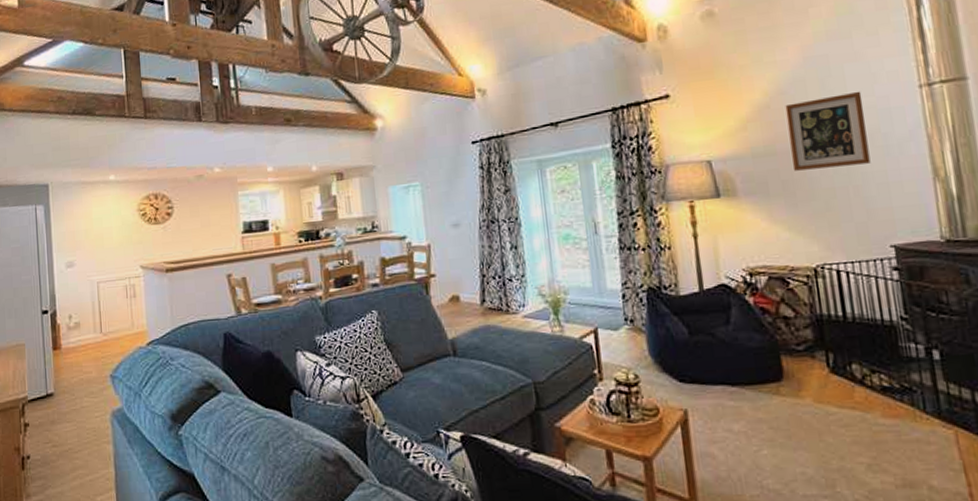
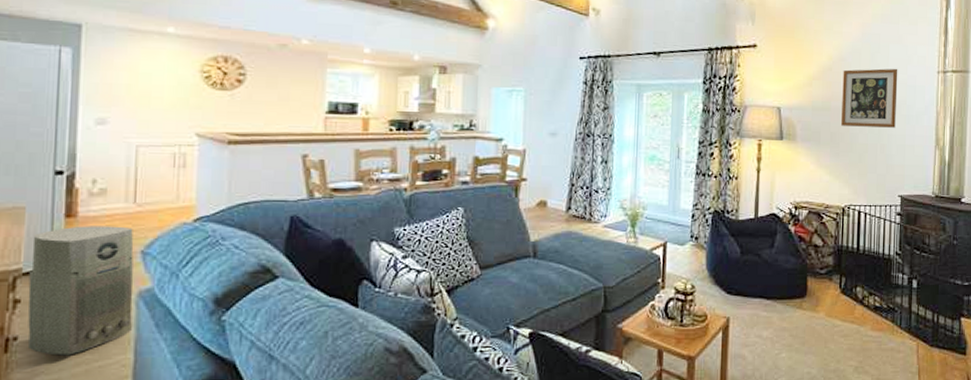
air purifier: none [32,354,110,471] -> present [28,226,134,356]

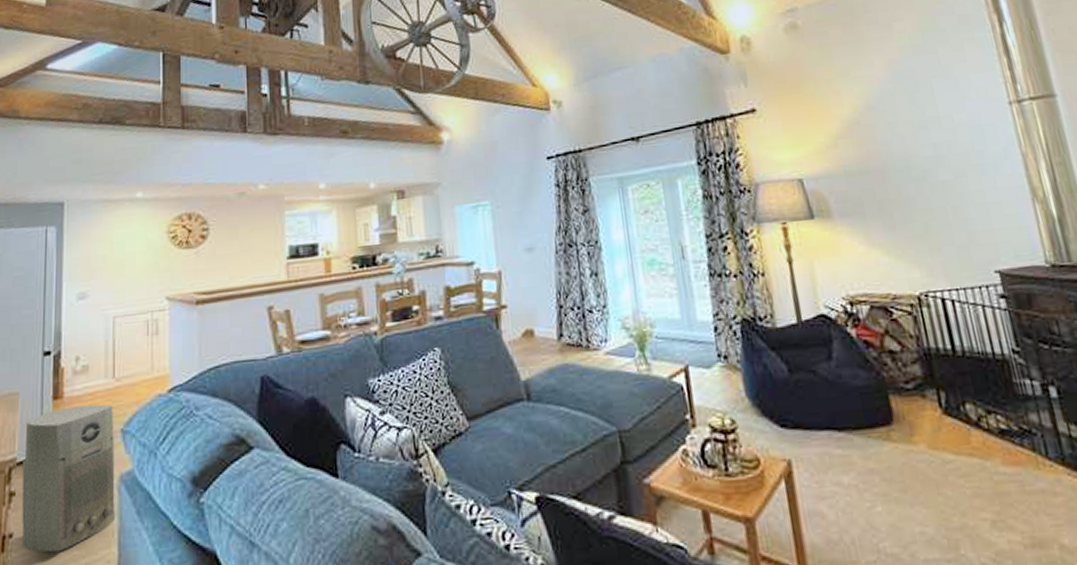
wall art: present [840,68,898,128] -> none [875,107,967,191]

